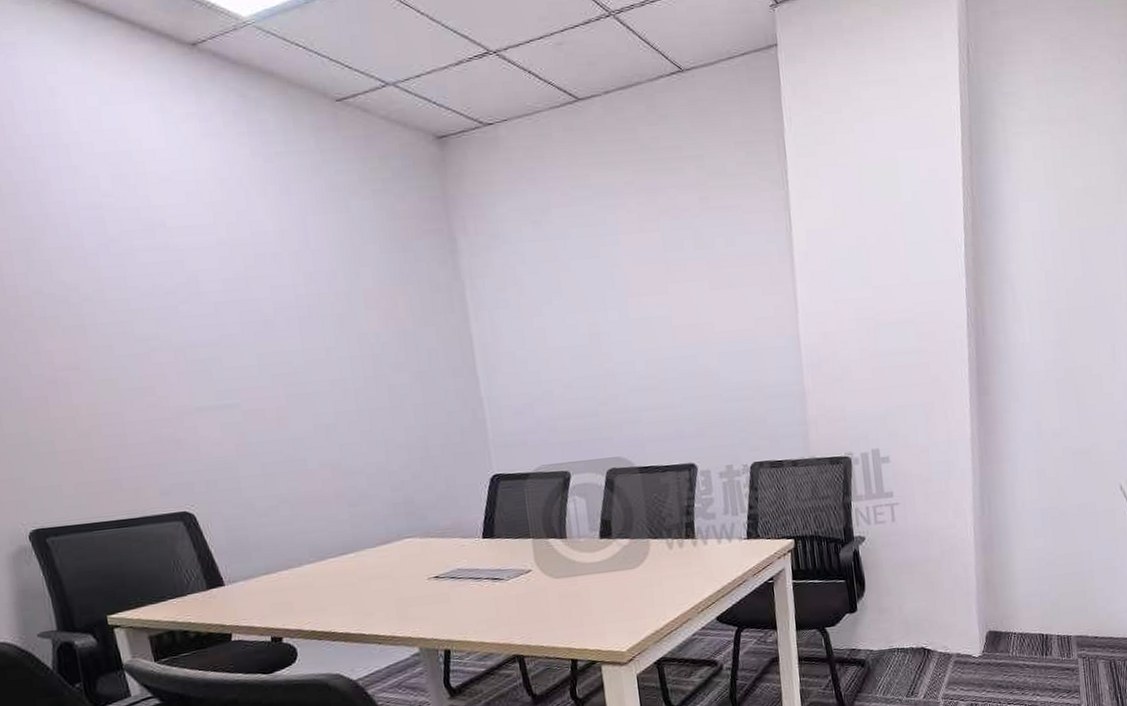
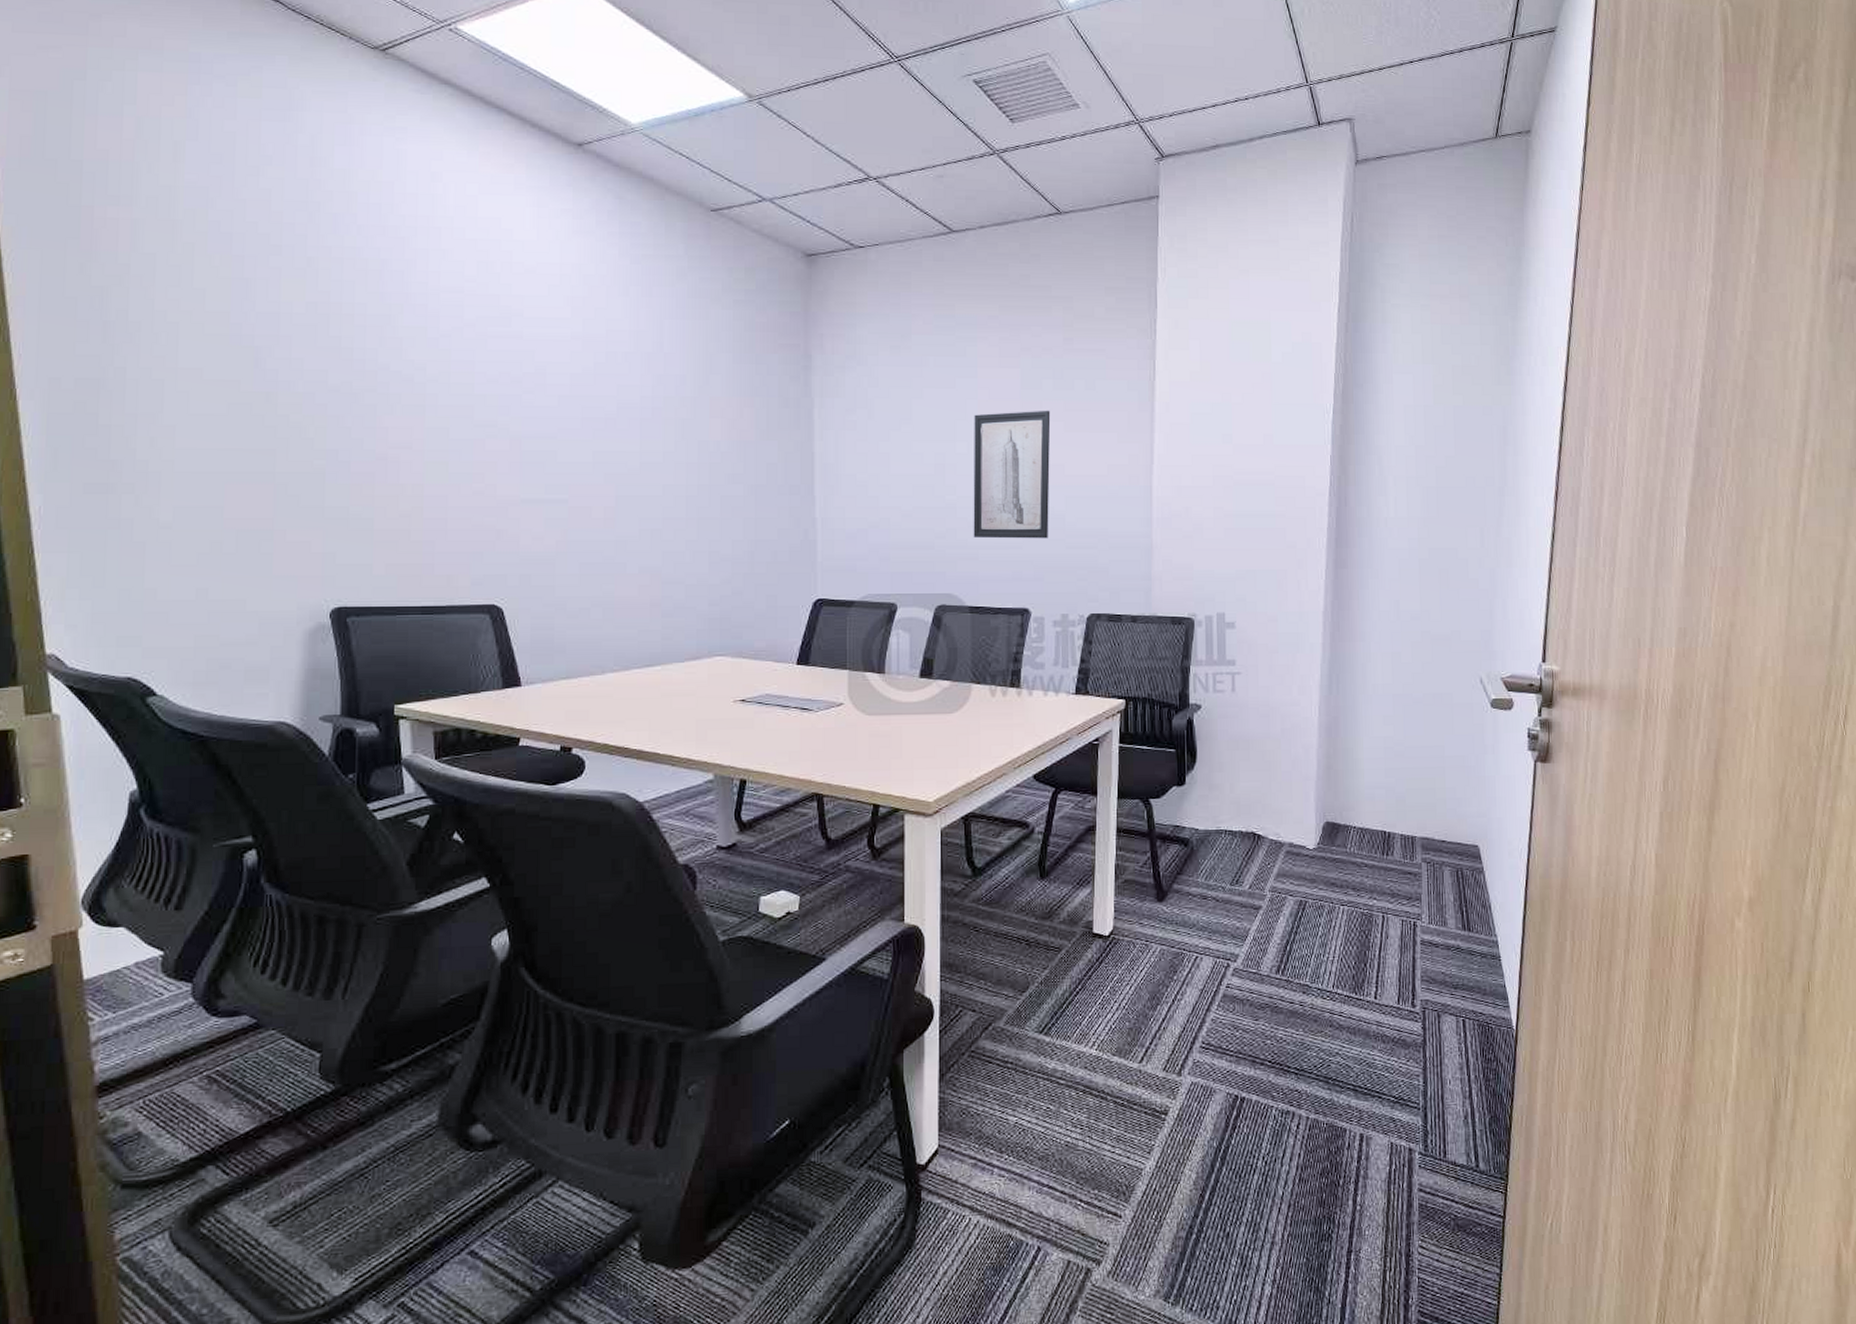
wall art: none [621,270,706,401] -> present [973,410,1051,539]

